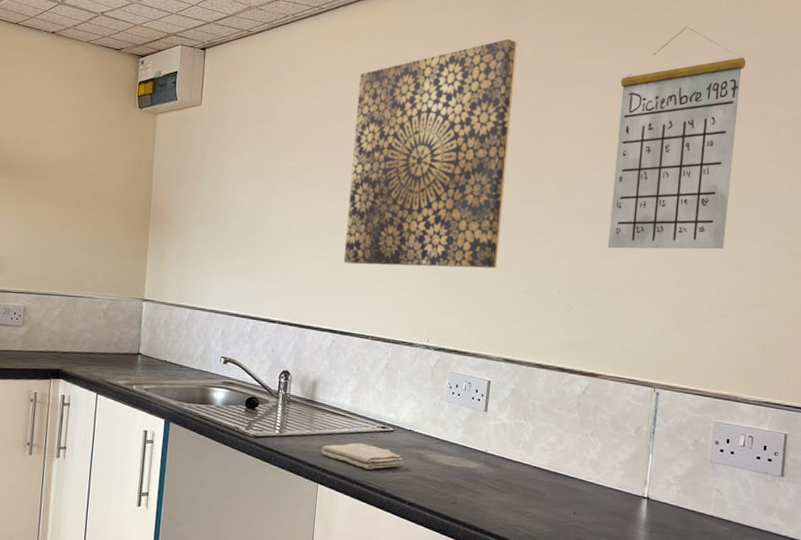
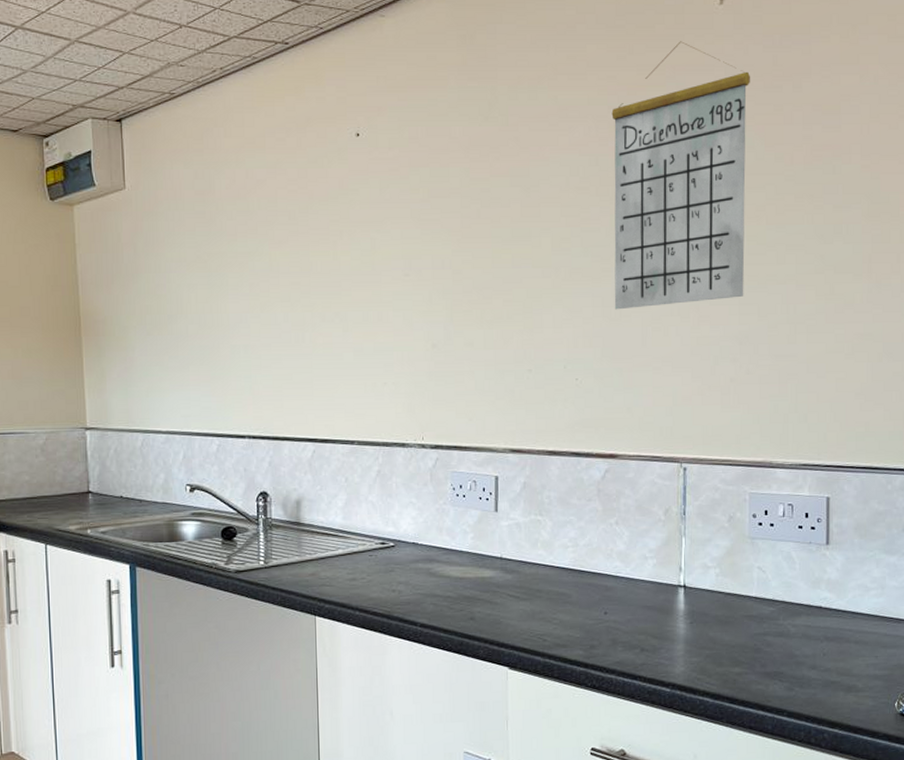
washcloth: present [321,443,404,470] -> none [315,564,411,593]
wall art: present [343,38,517,269] -> none [309,74,493,360]

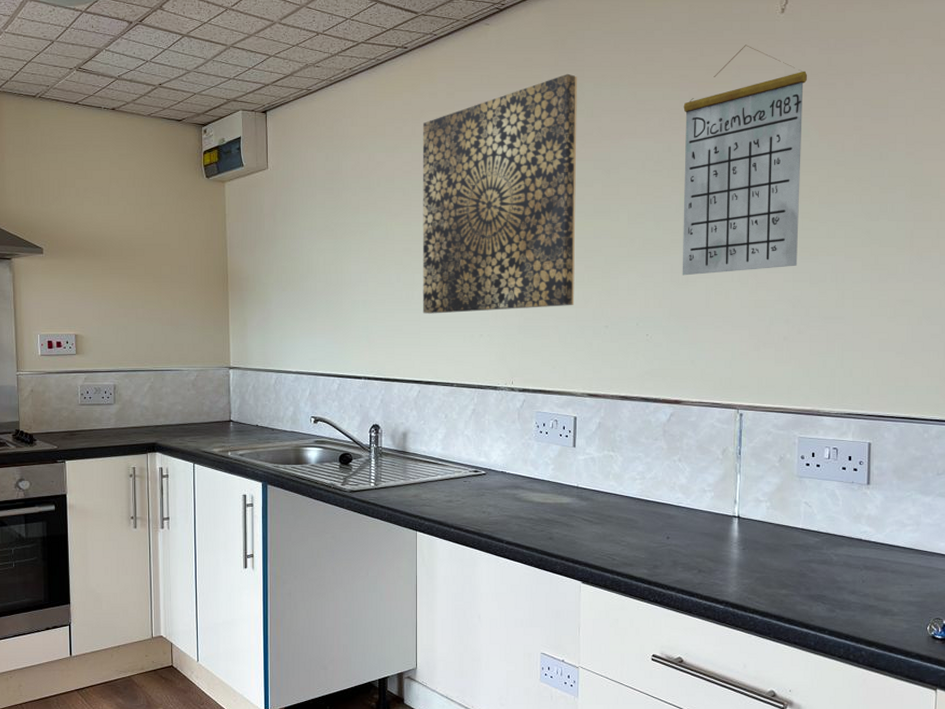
wall art: none [309,74,493,360] -> present [422,73,577,314]

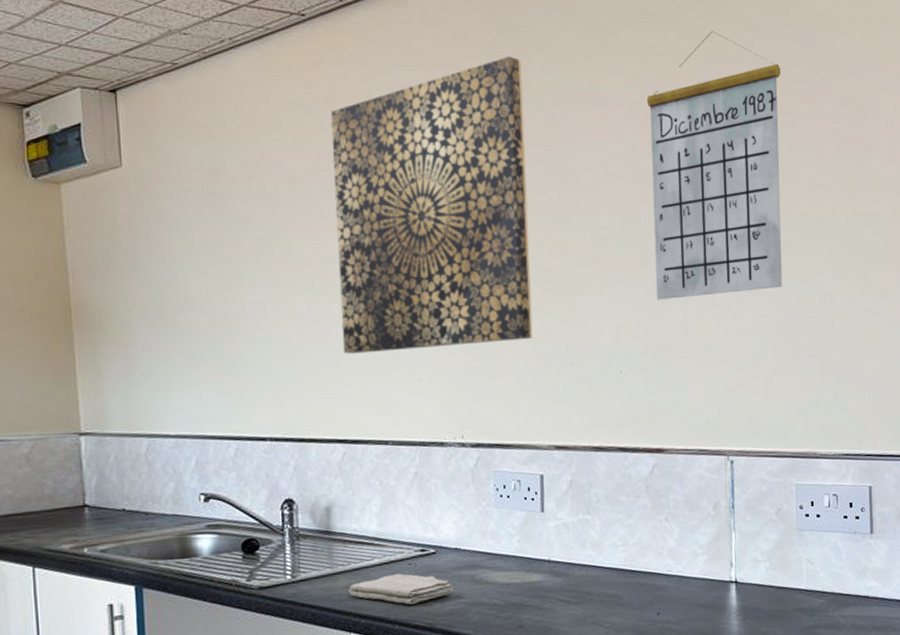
washcloth: none [417,488,499,513] -> present [349,574,454,605]

